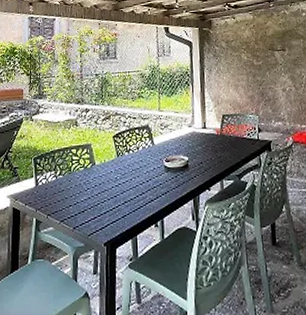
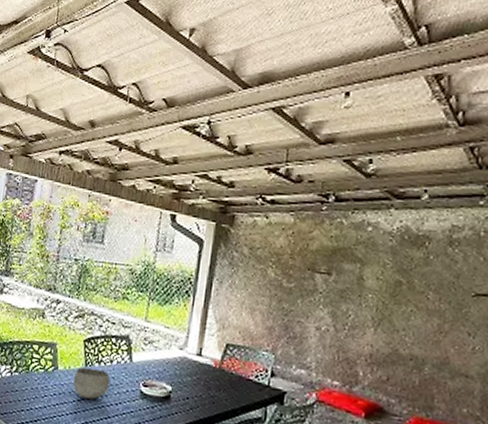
bowl: none [109,157,139,183] -> present [73,367,110,400]

